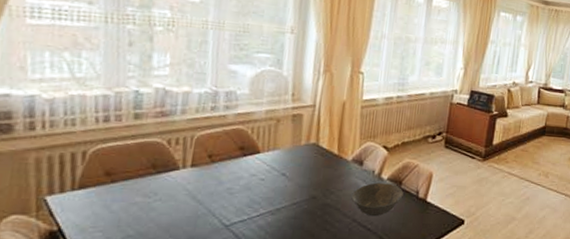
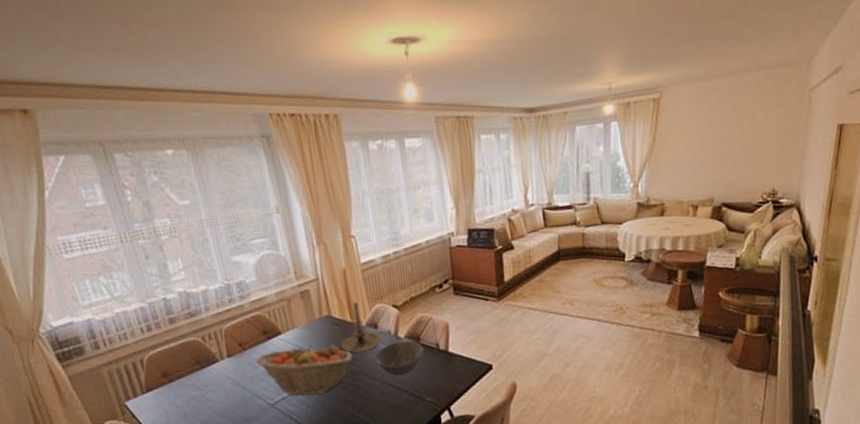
fruit basket: none [221,169,330,222] -> present [254,345,353,396]
candle holder: none [319,136,364,186] -> present [340,302,381,353]

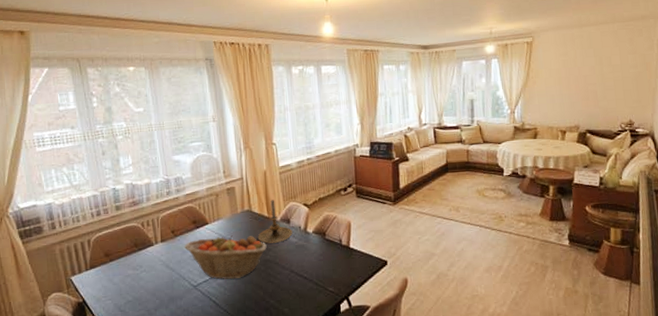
bowl: present [374,341,424,376] -> none [286,236,329,267]

